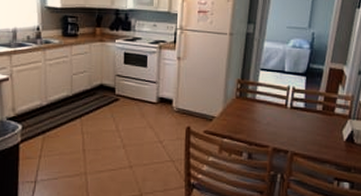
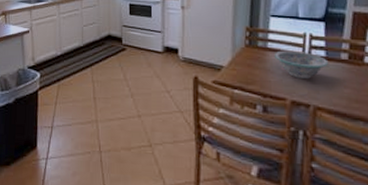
decorative bowl: none [261,102,307,128] -> present [274,50,329,79]

